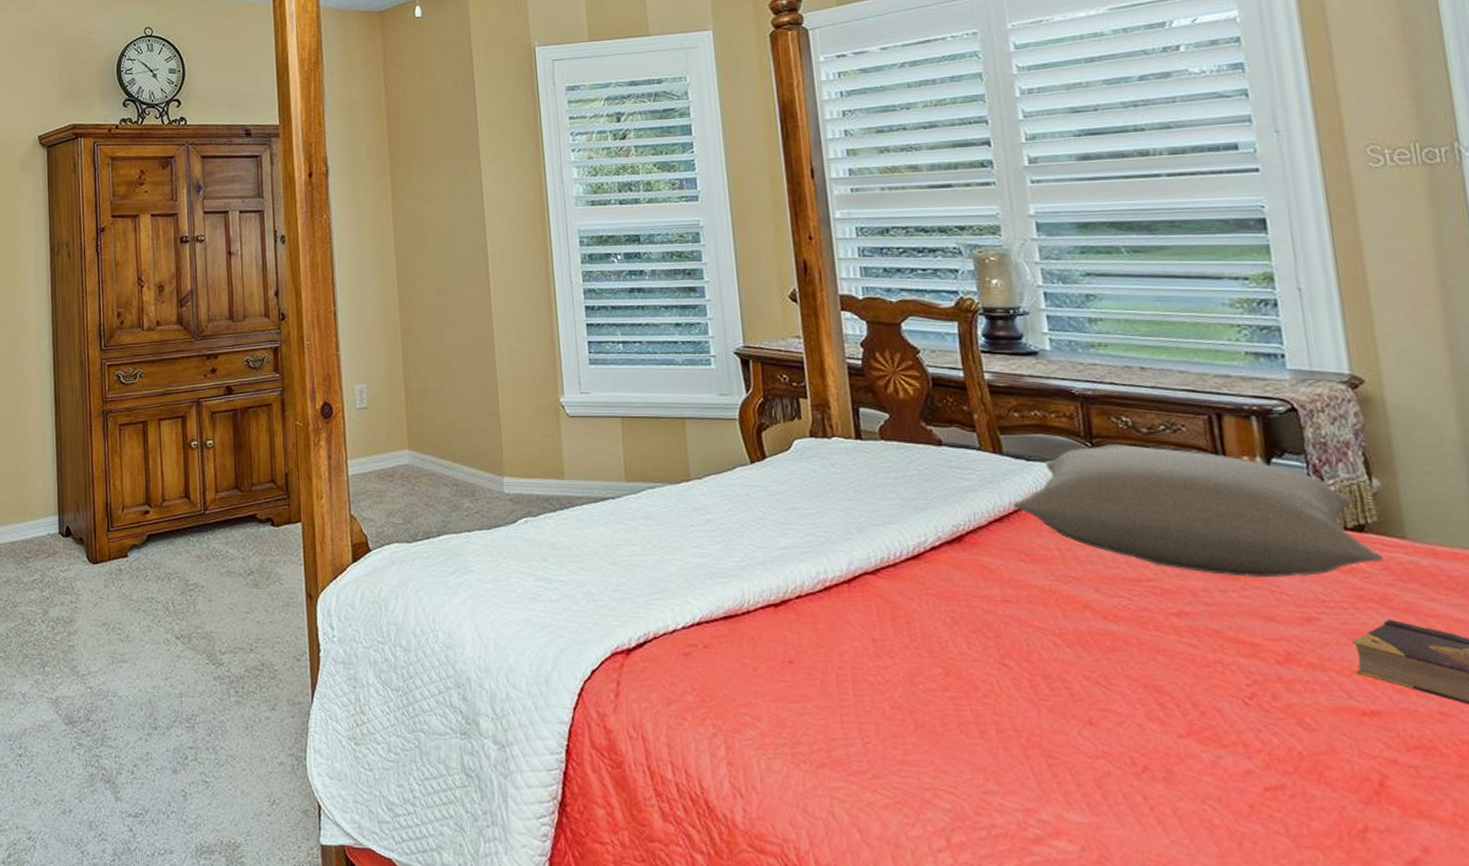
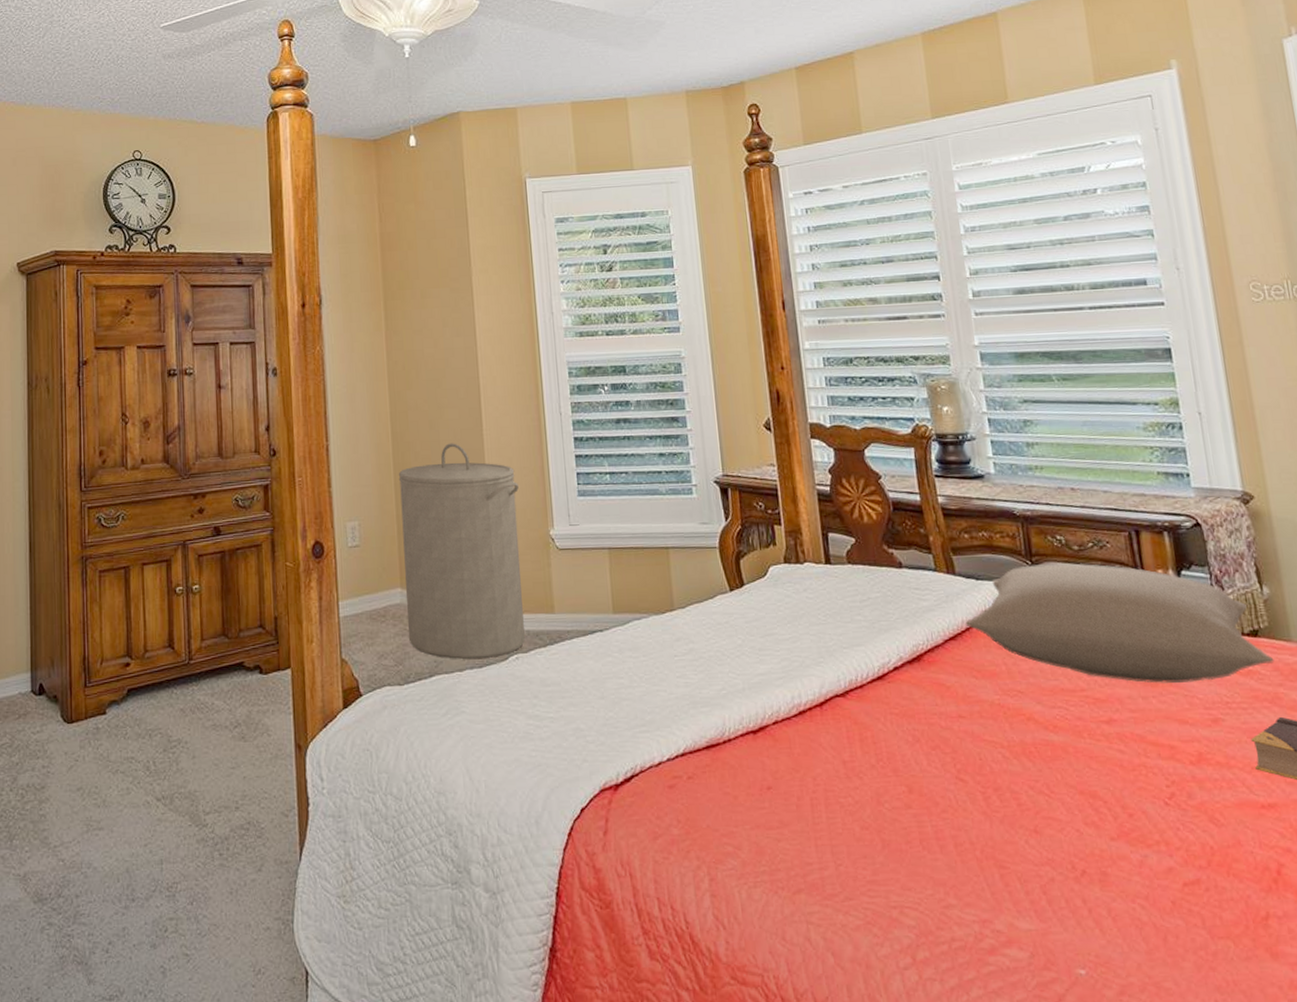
laundry hamper: none [405,310,534,520] -> present [398,443,525,659]

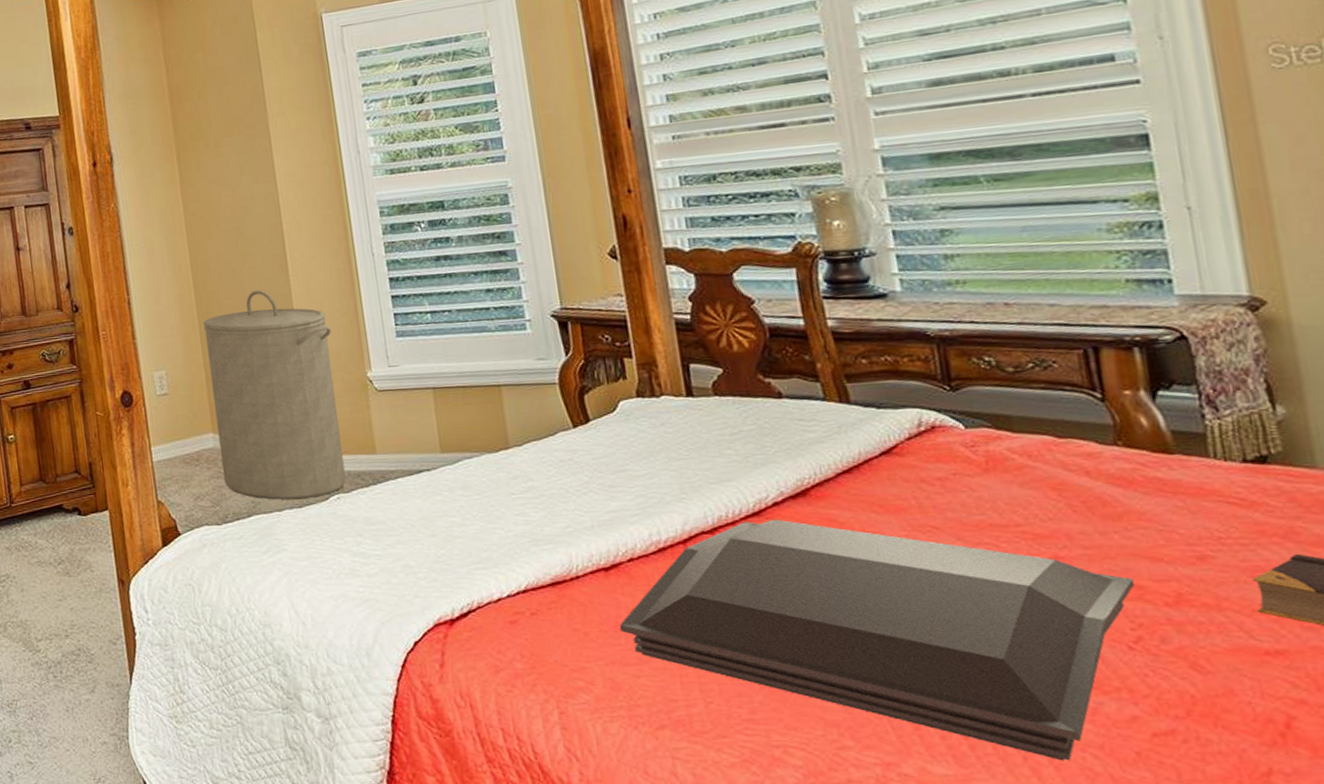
serving tray: none [764,683,1168,912] -> present [619,519,1134,761]
pillow: present [966,562,1275,684] -> none [864,386,1290,518]

